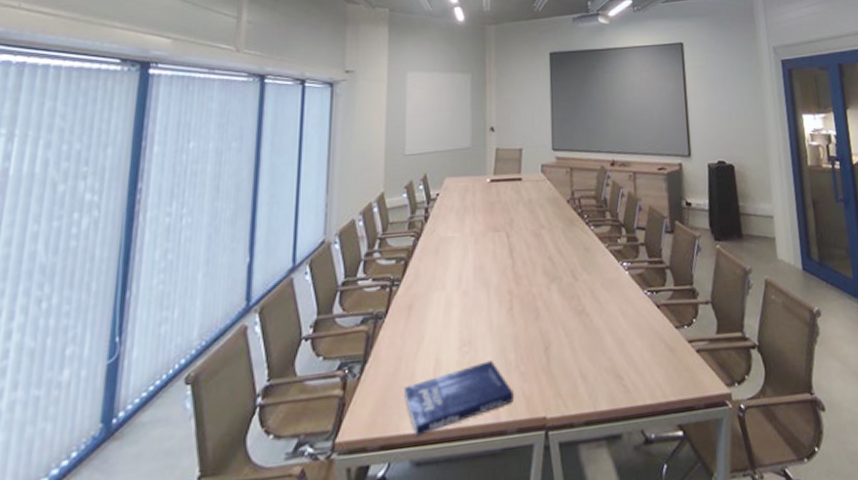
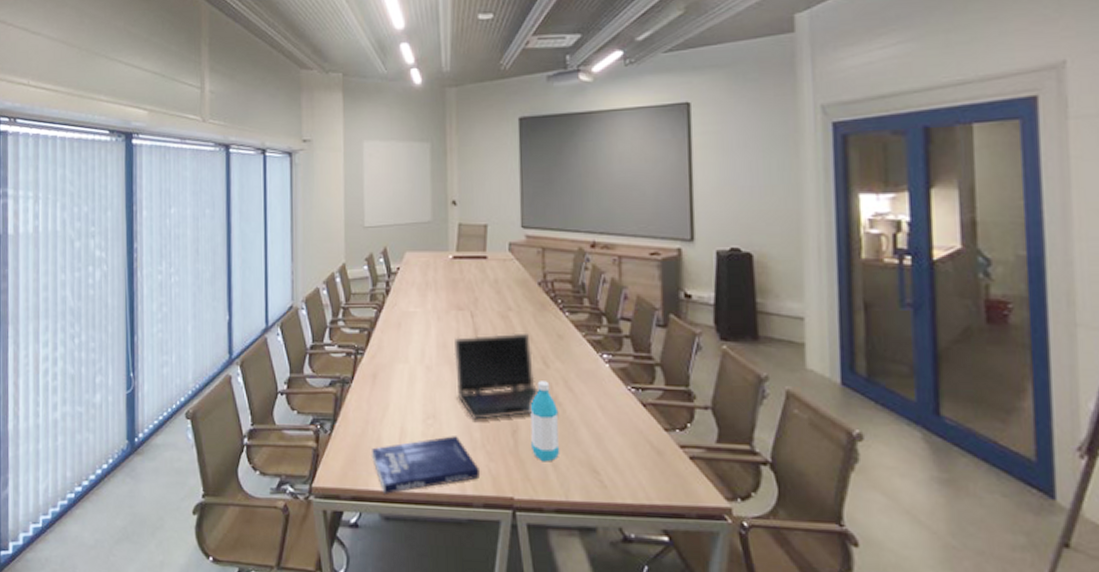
laptop computer: none [490,248,569,341] -> present [454,332,539,420]
water bottle: none [561,293,589,375] -> present [530,381,560,462]

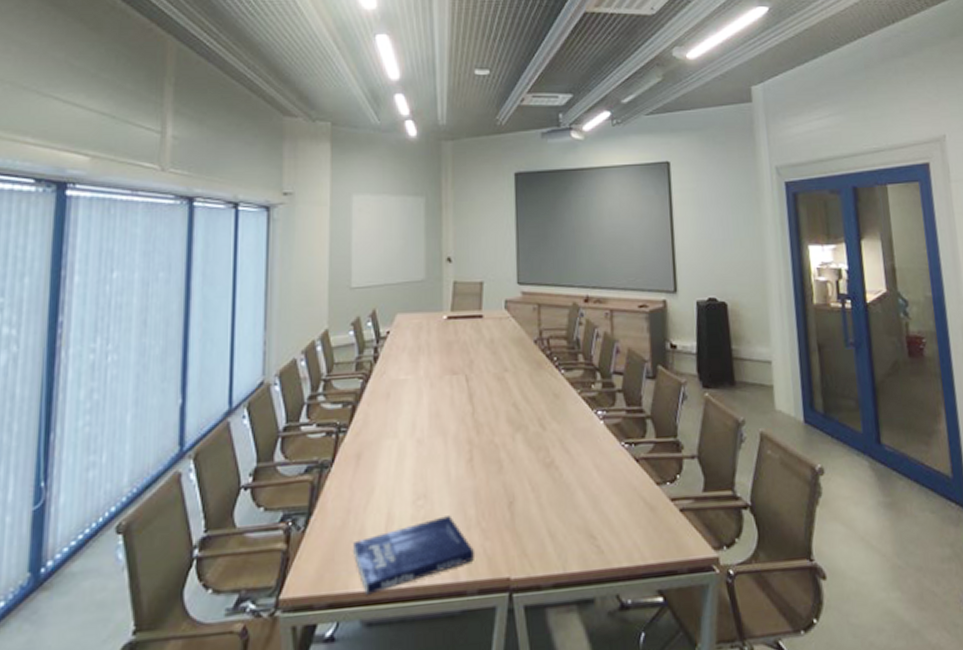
laptop computer: present [454,332,539,420] -> none [447,394,536,495]
water bottle: present [530,381,560,462] -> none [527,444,558,534]

